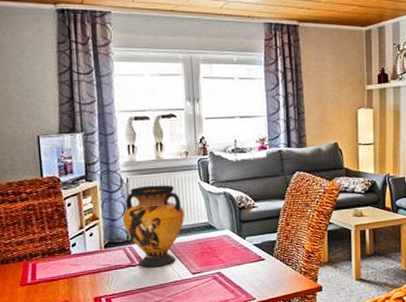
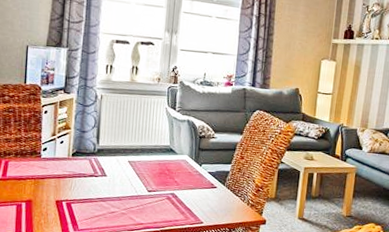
vase: present [122,185,185,267] -> none [92,104,149,180]

